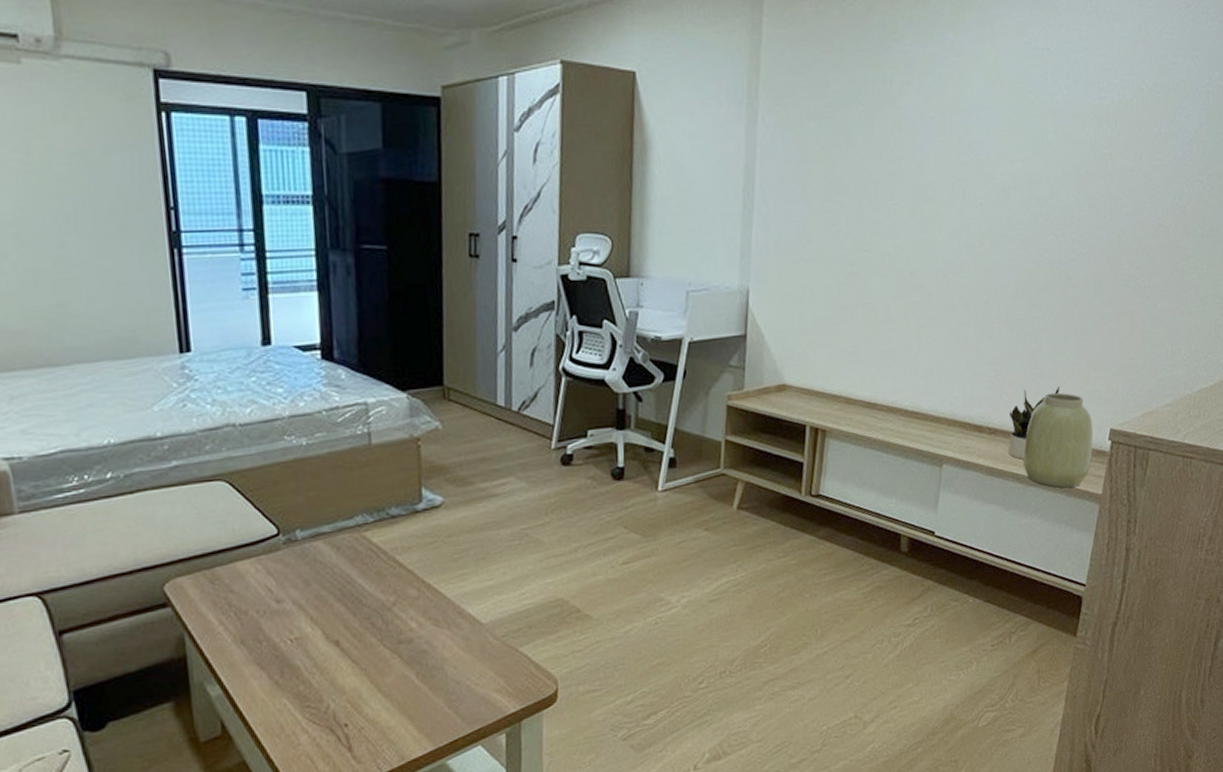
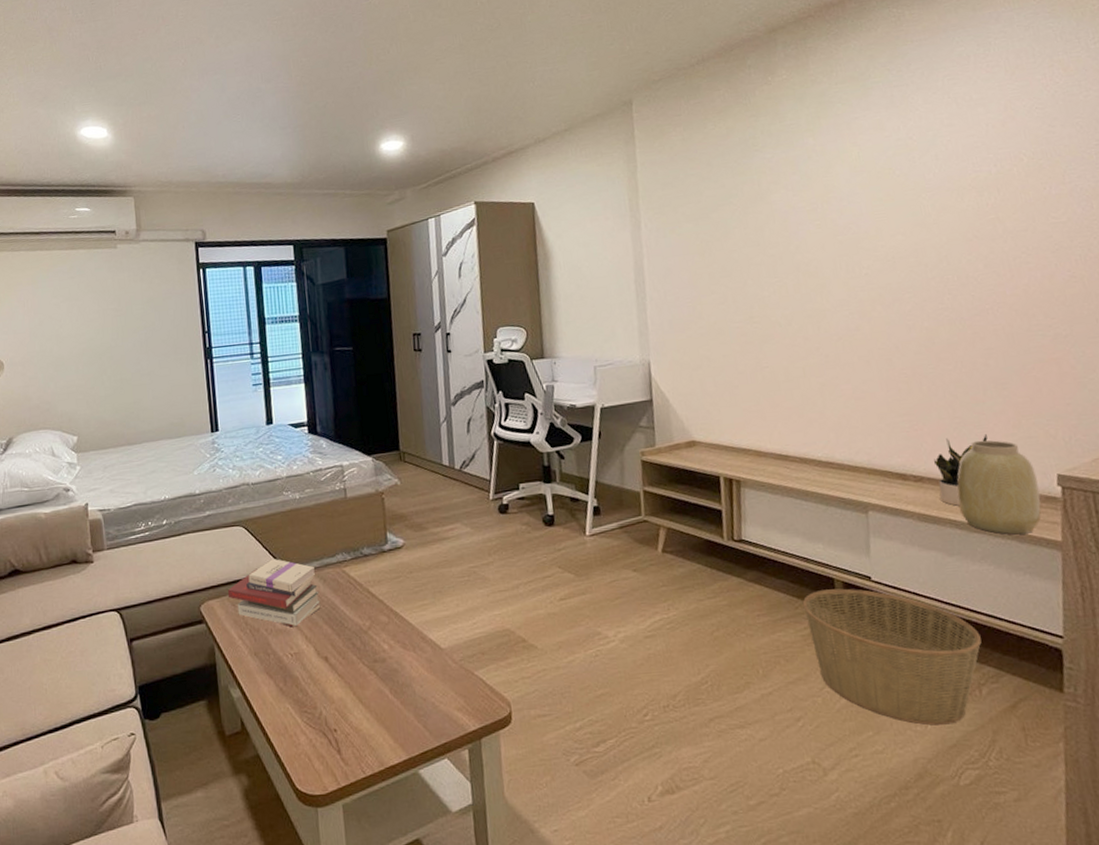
books: none [204,522,332,607] -> present [228,559,321,628]
basket: none [868,544,1019,674] -> present [802,588,982,725]

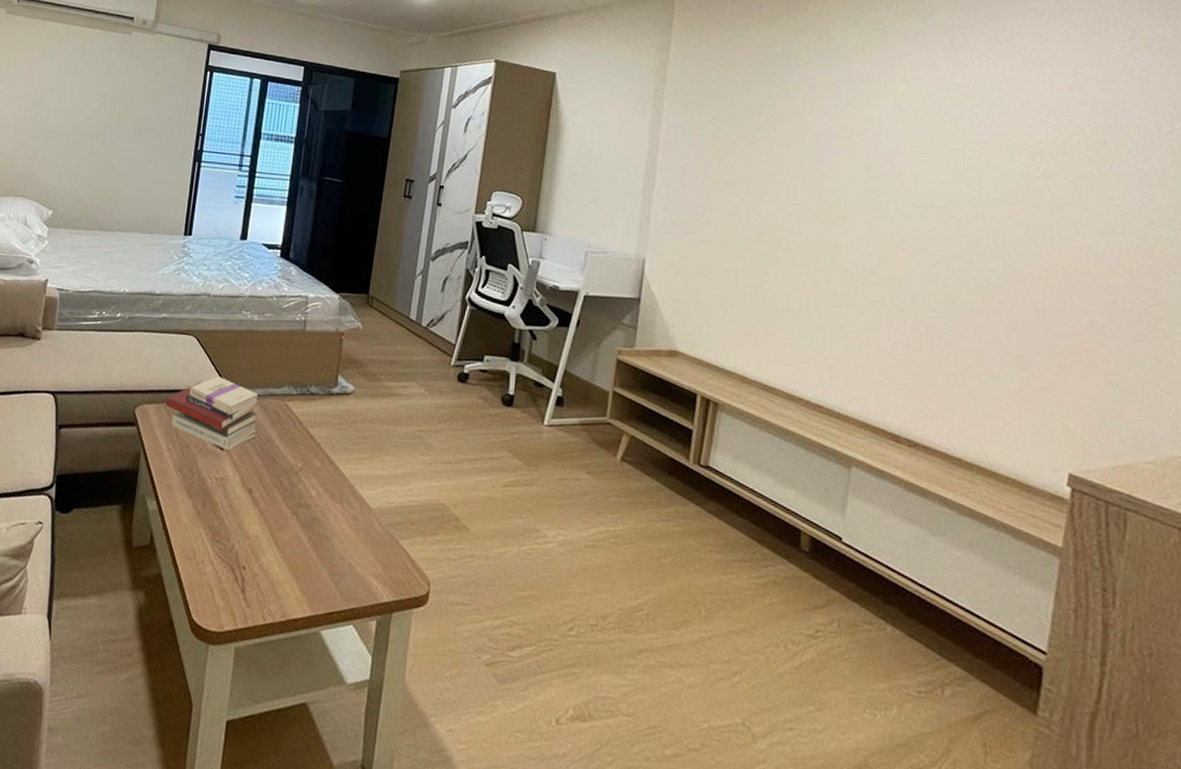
basket: present [802,588,982,725] -> none [762,539,953,720]
potted plant: present [934,434,988,506] -> none [933,407,997,483]
vase: present [957,440,1042,535] -> none [952,417,1046,531]

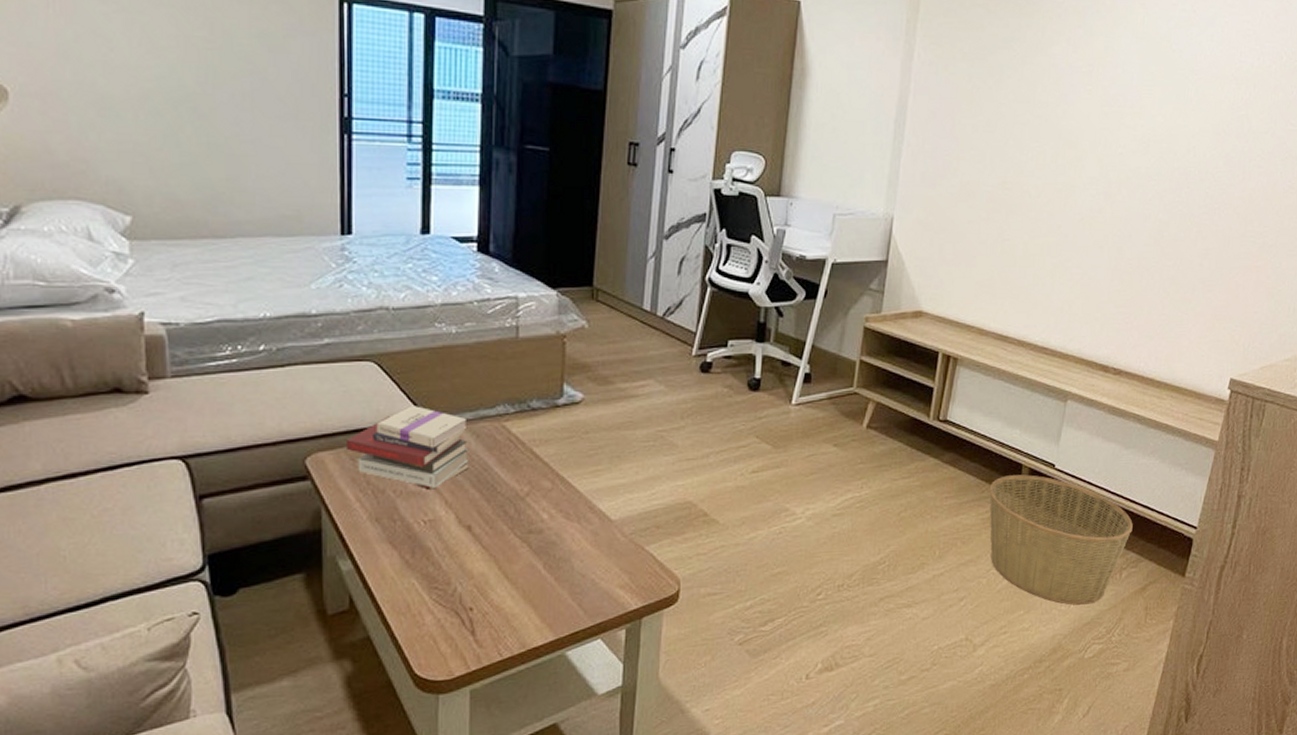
basket: none [762,539,953,720] -> present [989,474,1133,605]

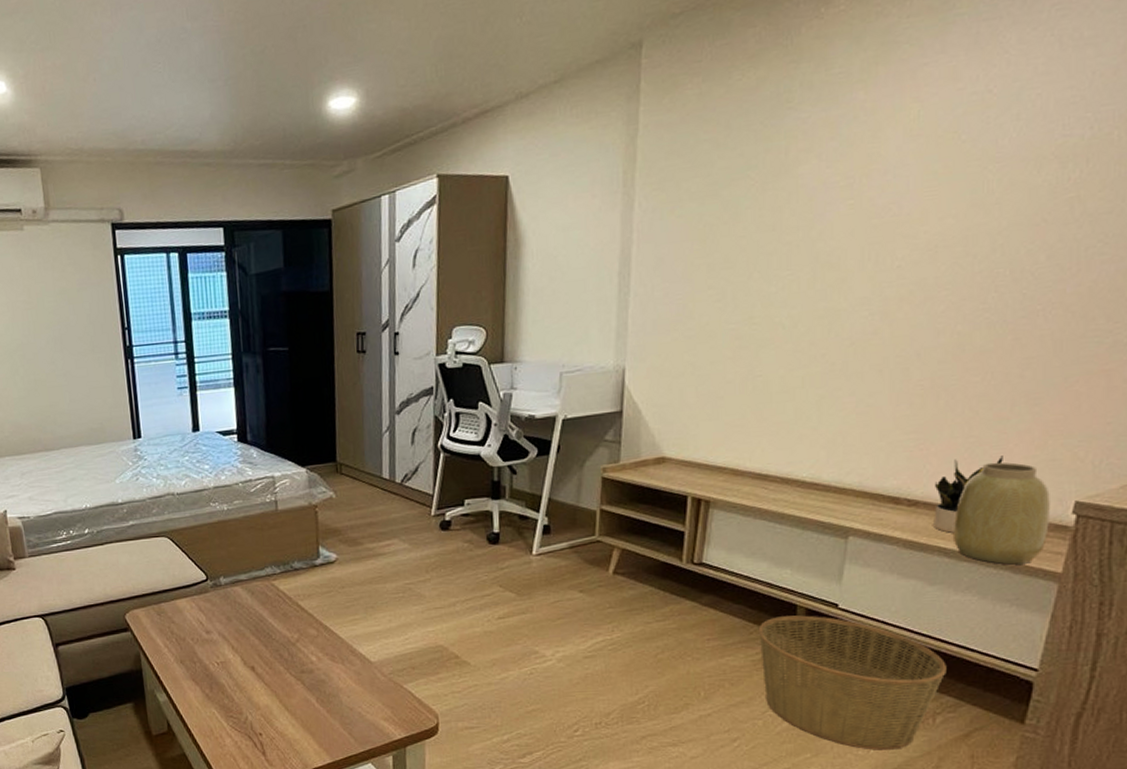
books: present [347,406,469,490] -> none [153,570,248,638]
potted plant: none [1131,334,1184,401] -> present [934,455,1003,533]
vase: none [1144,339,1214,432] -> present [952,462,1051,565]

